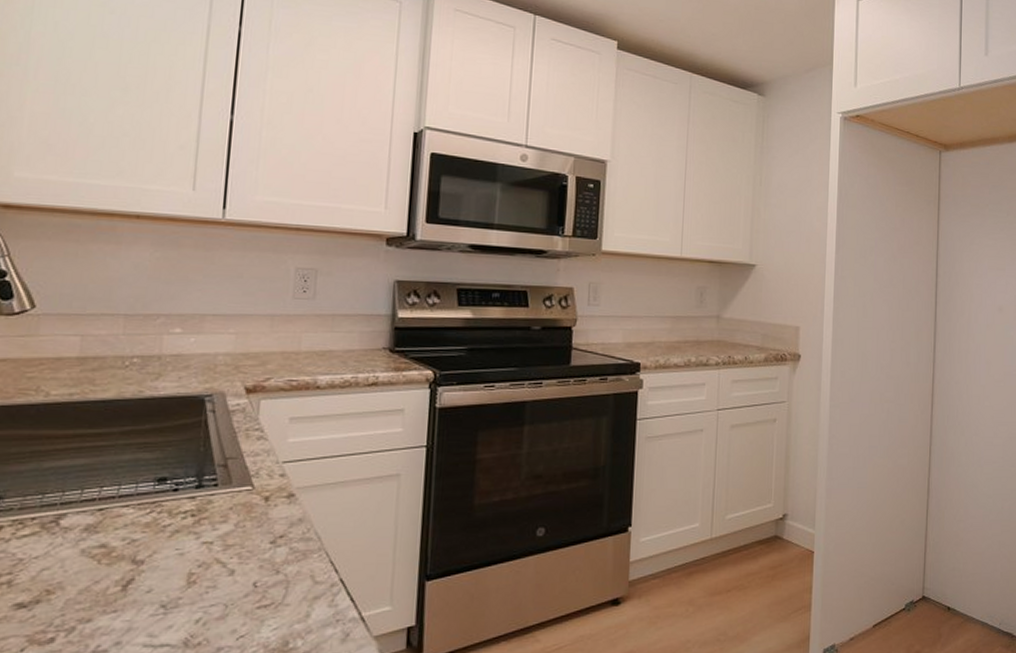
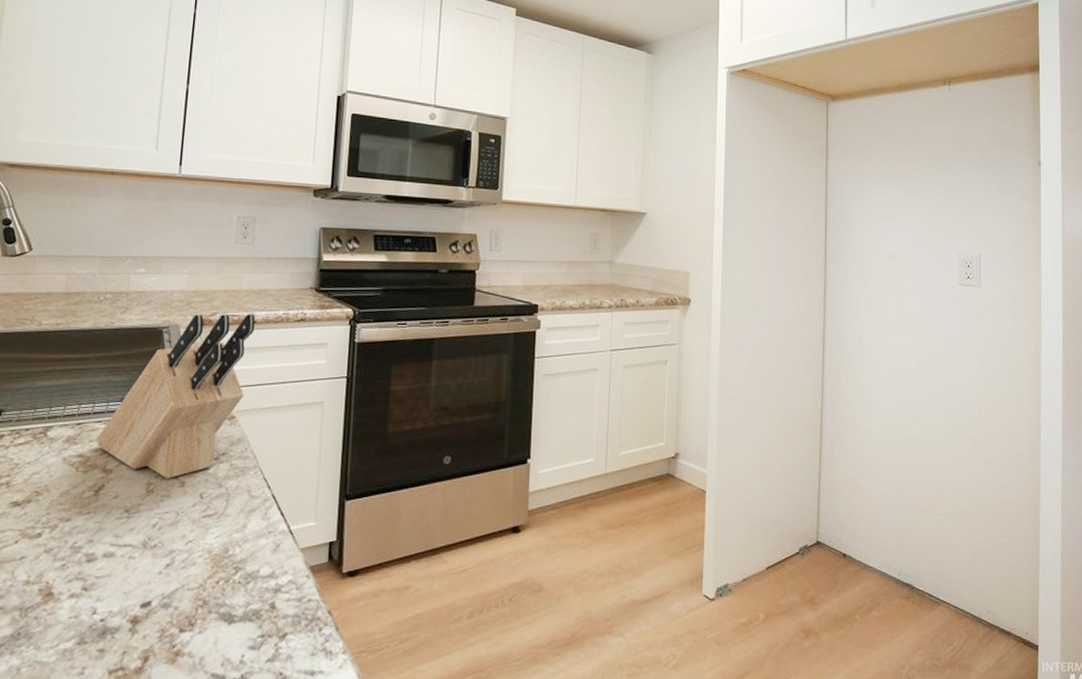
knife block: none [122,377,318,567] -> present [96,313,255,479]

